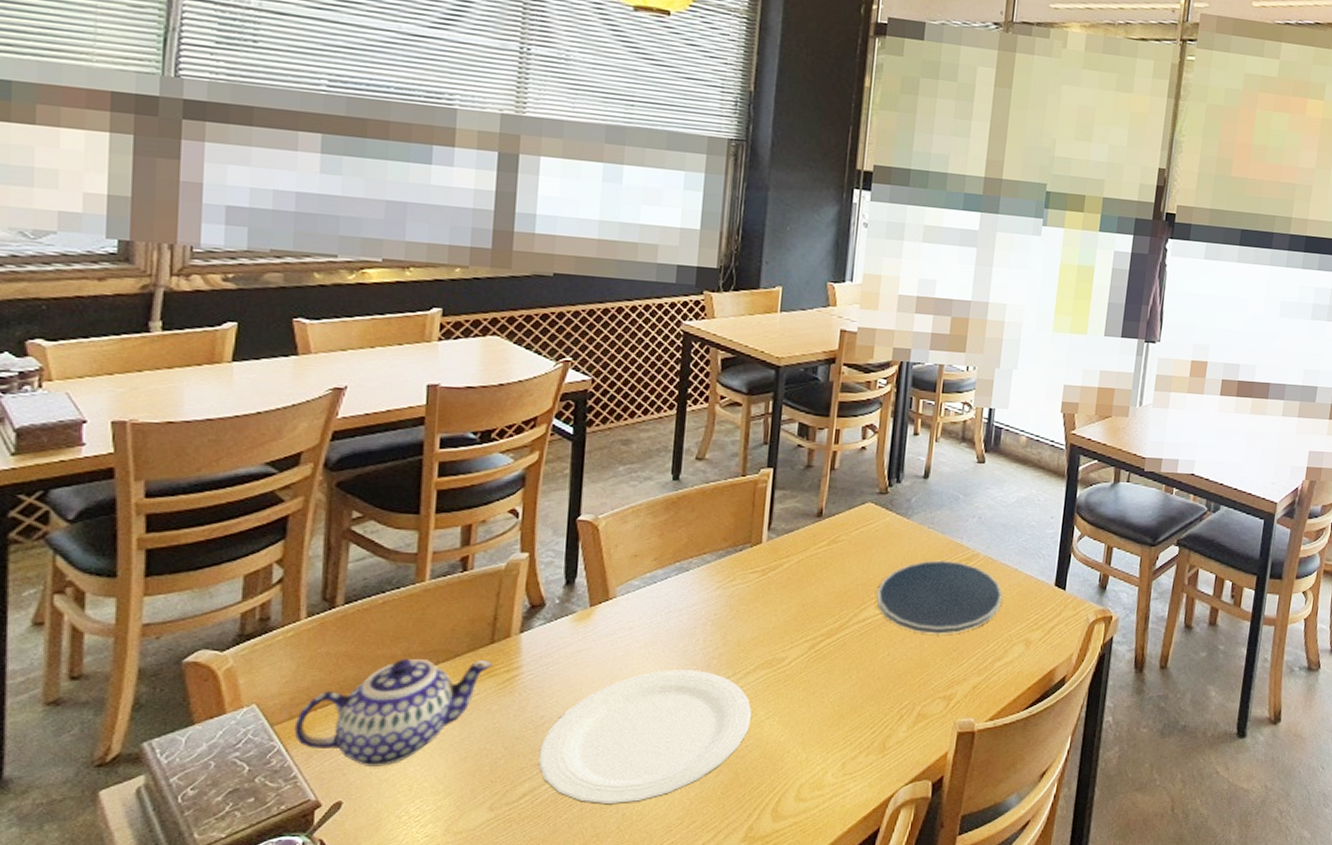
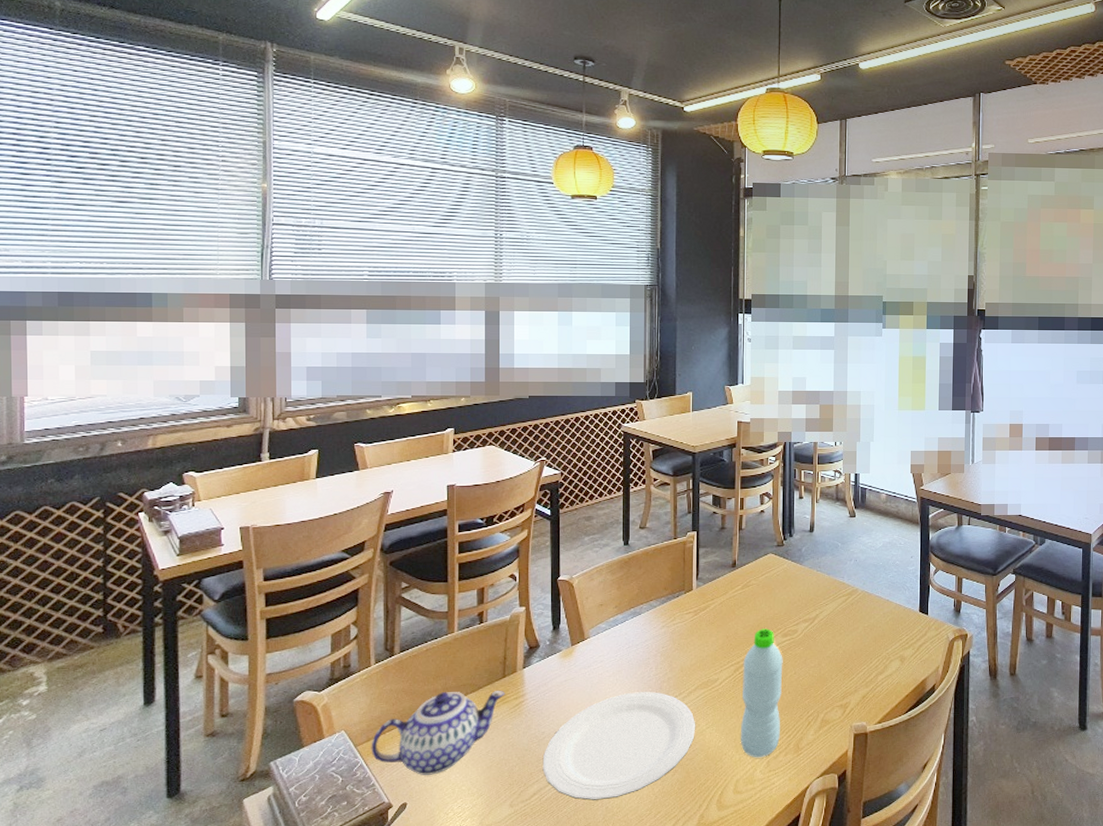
water bottle: none [809,597,875,758] -> present [740,628,783,758]
plate: present [876,559,1003,634] -> none [781,595,879,655]

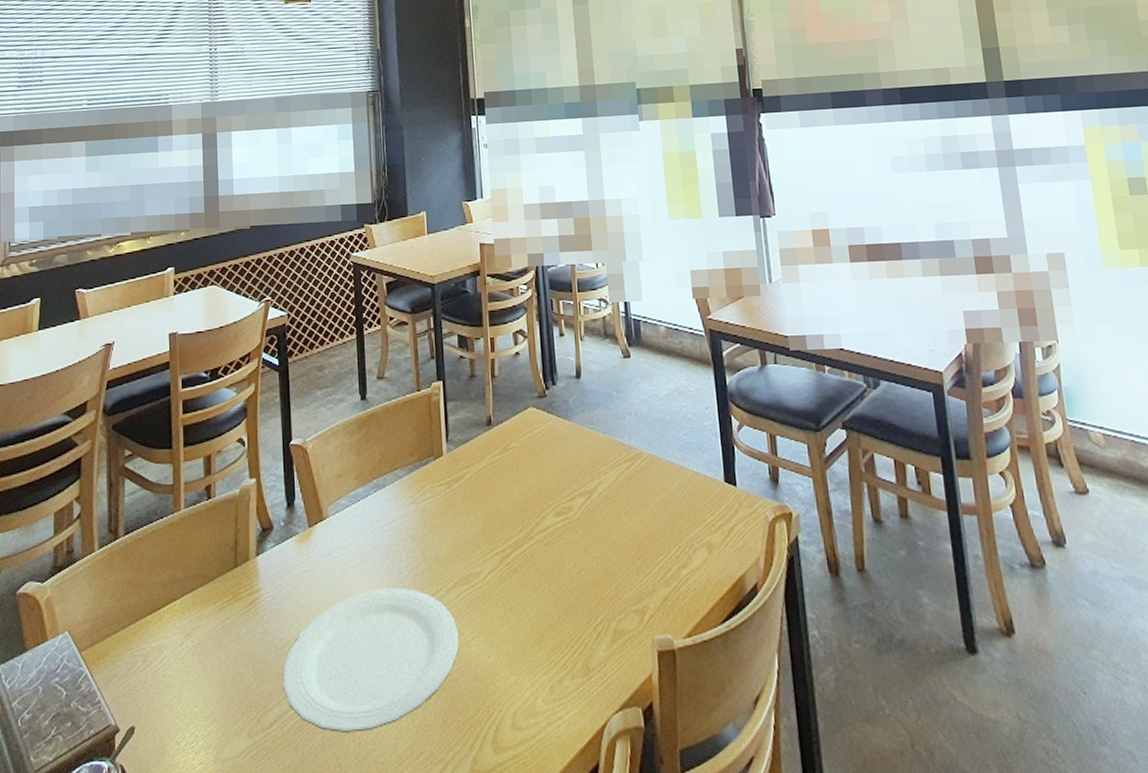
teapot: present [371,691,505,775] -> none [96,584,238,691]
water bottle: present [740,628,783,758] -> none [509,505,564,682]

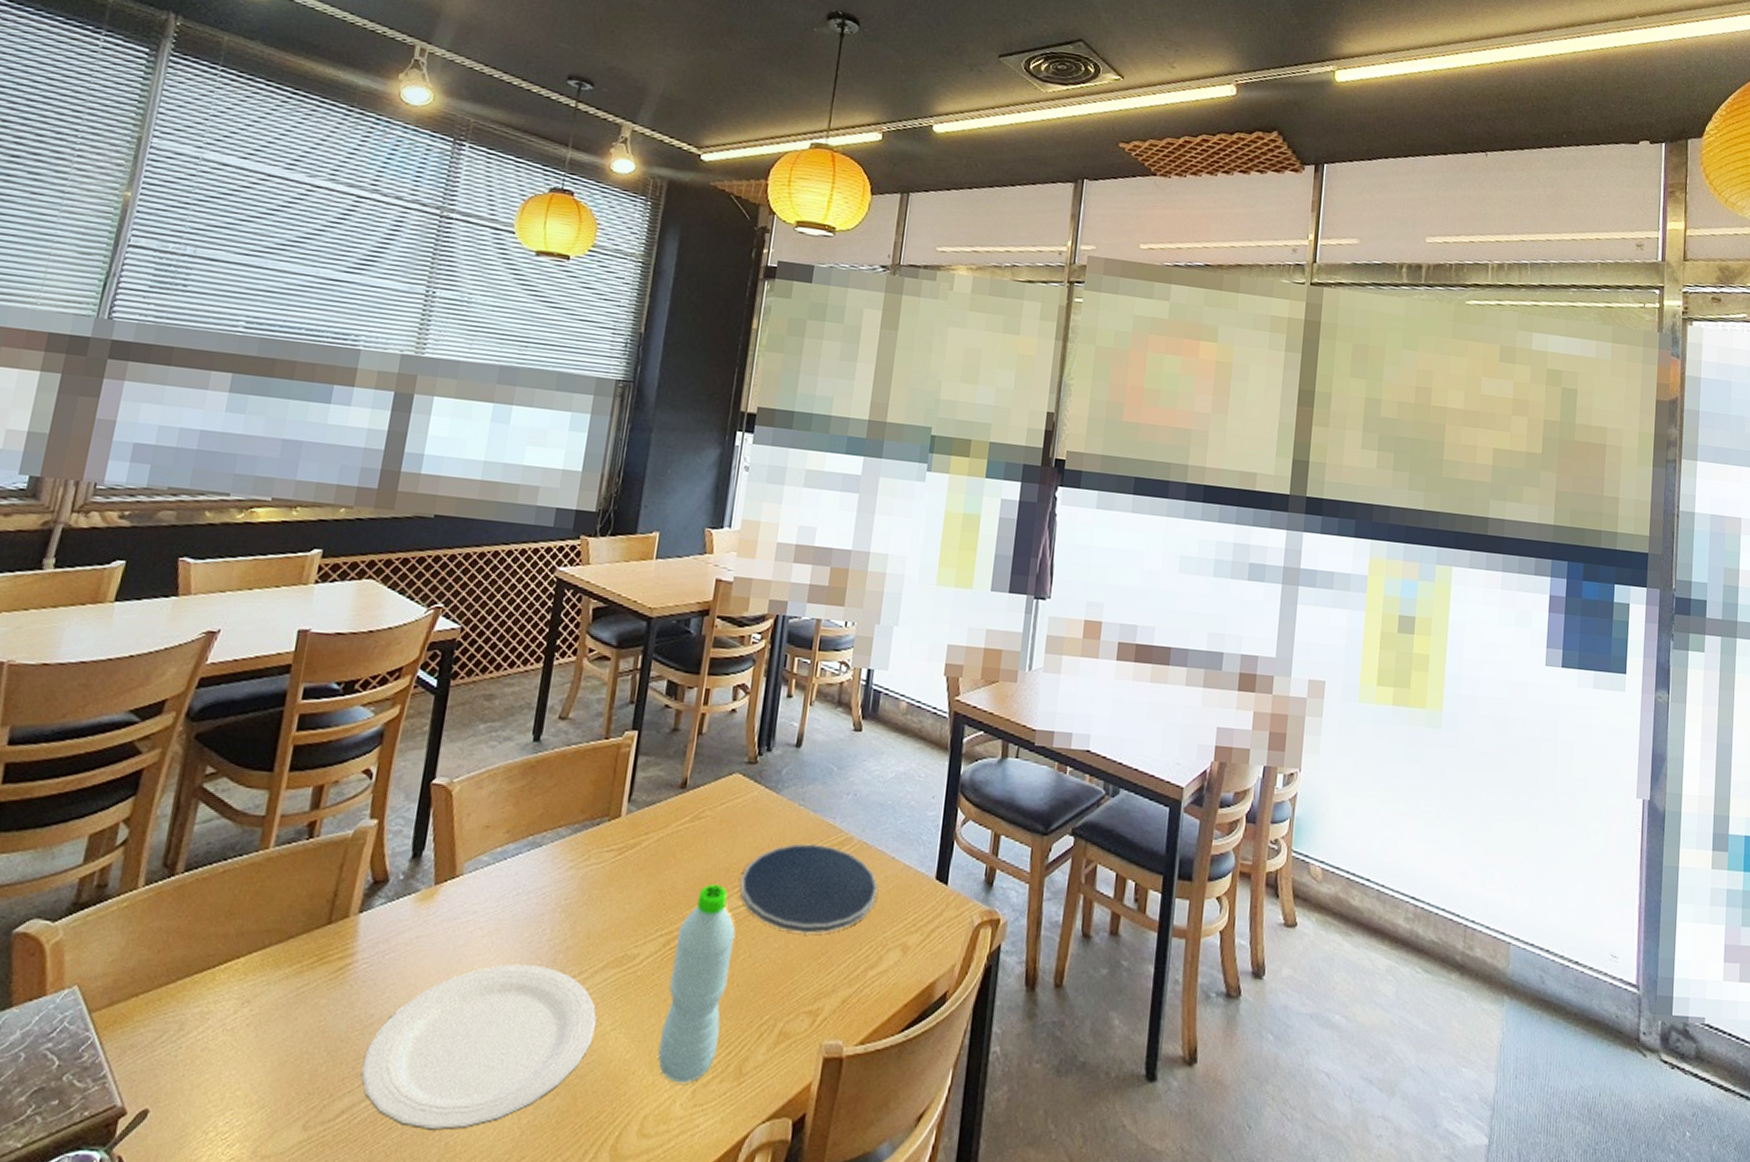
water bottle: none [509,505,564,682] -> present [658,884,736,1084]
plate: none [552,460,675,541] -> present [739,842,878,934]

